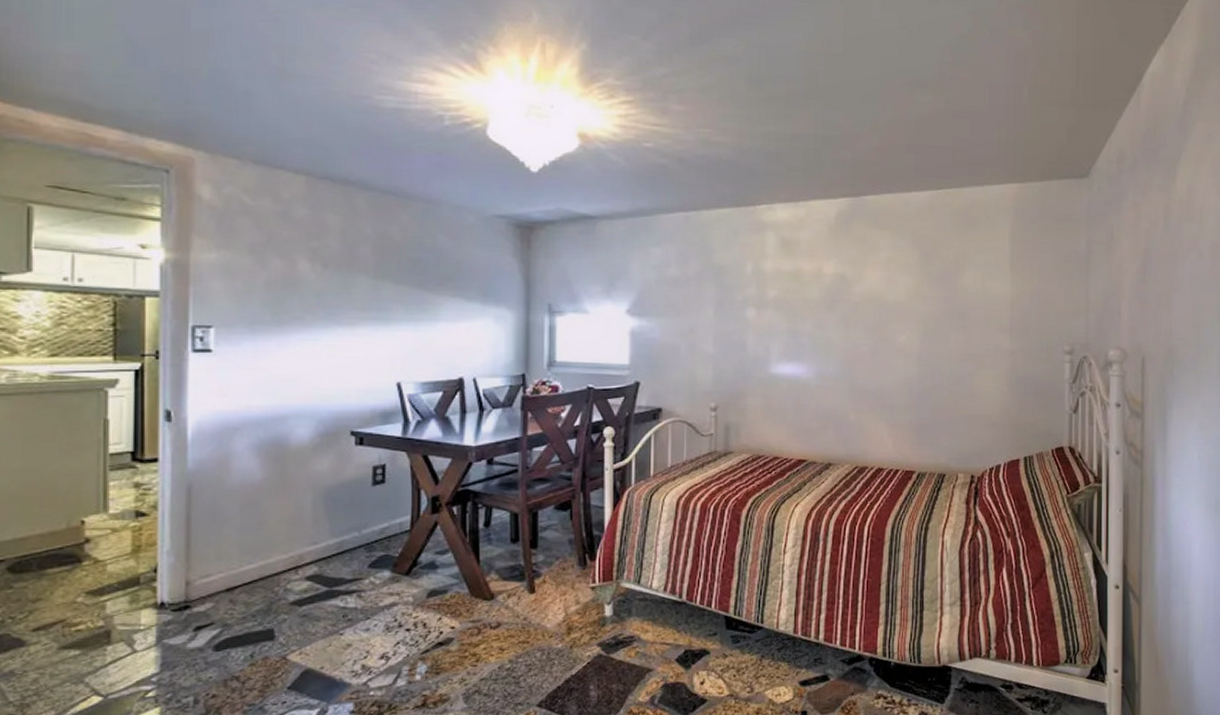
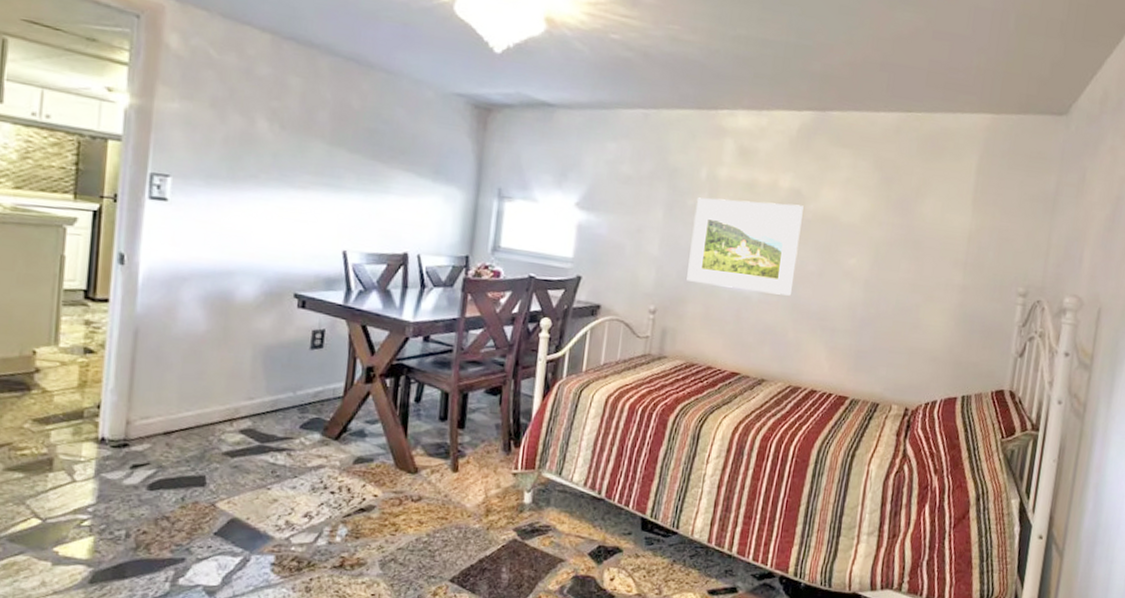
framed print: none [744,289,850,378] -> present [686,197,804,296]

